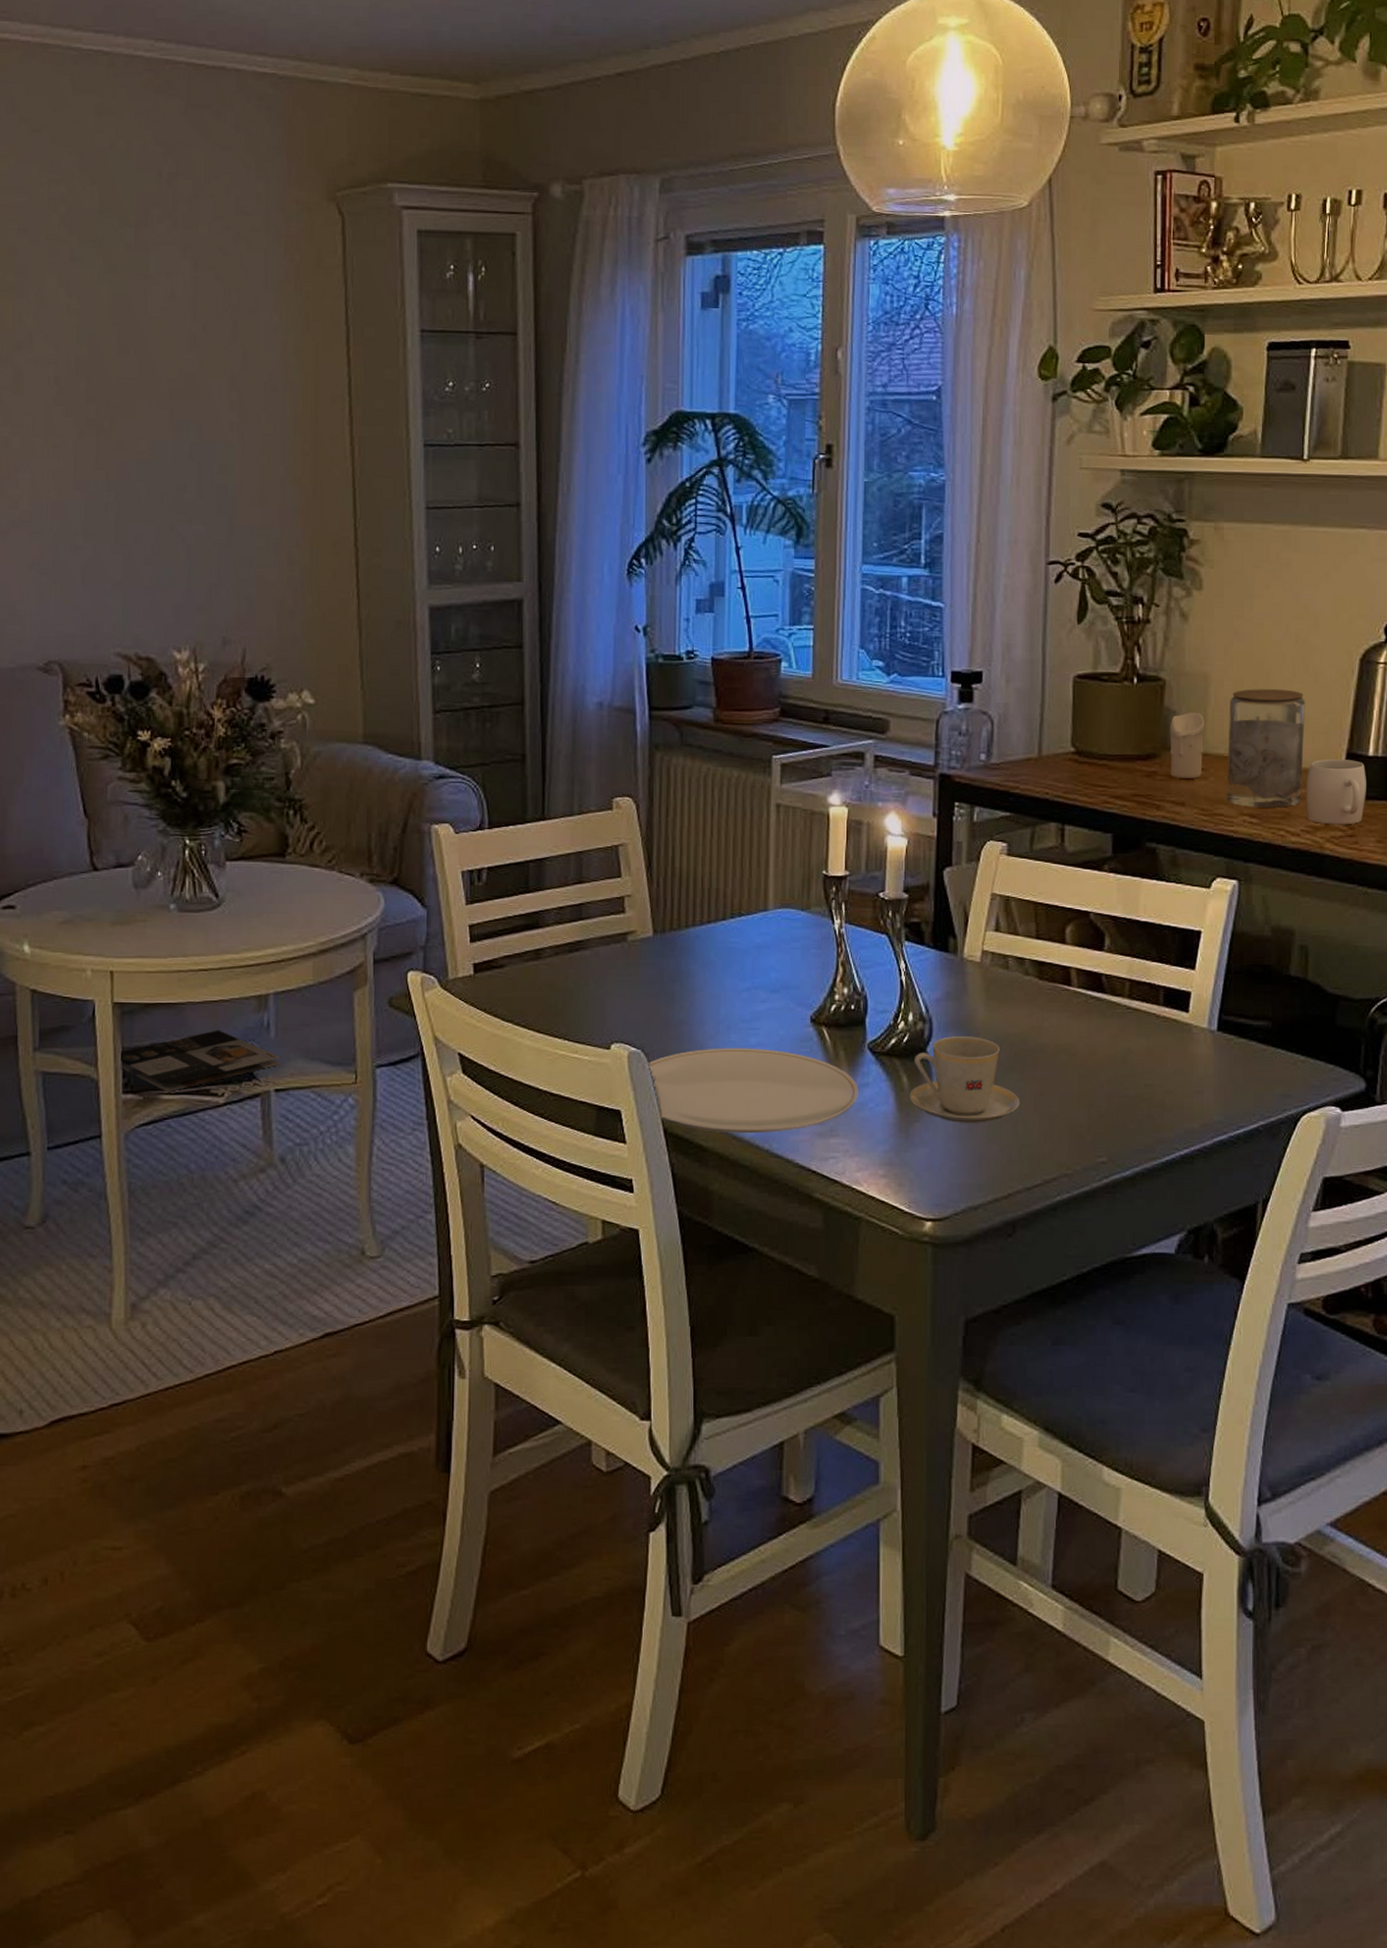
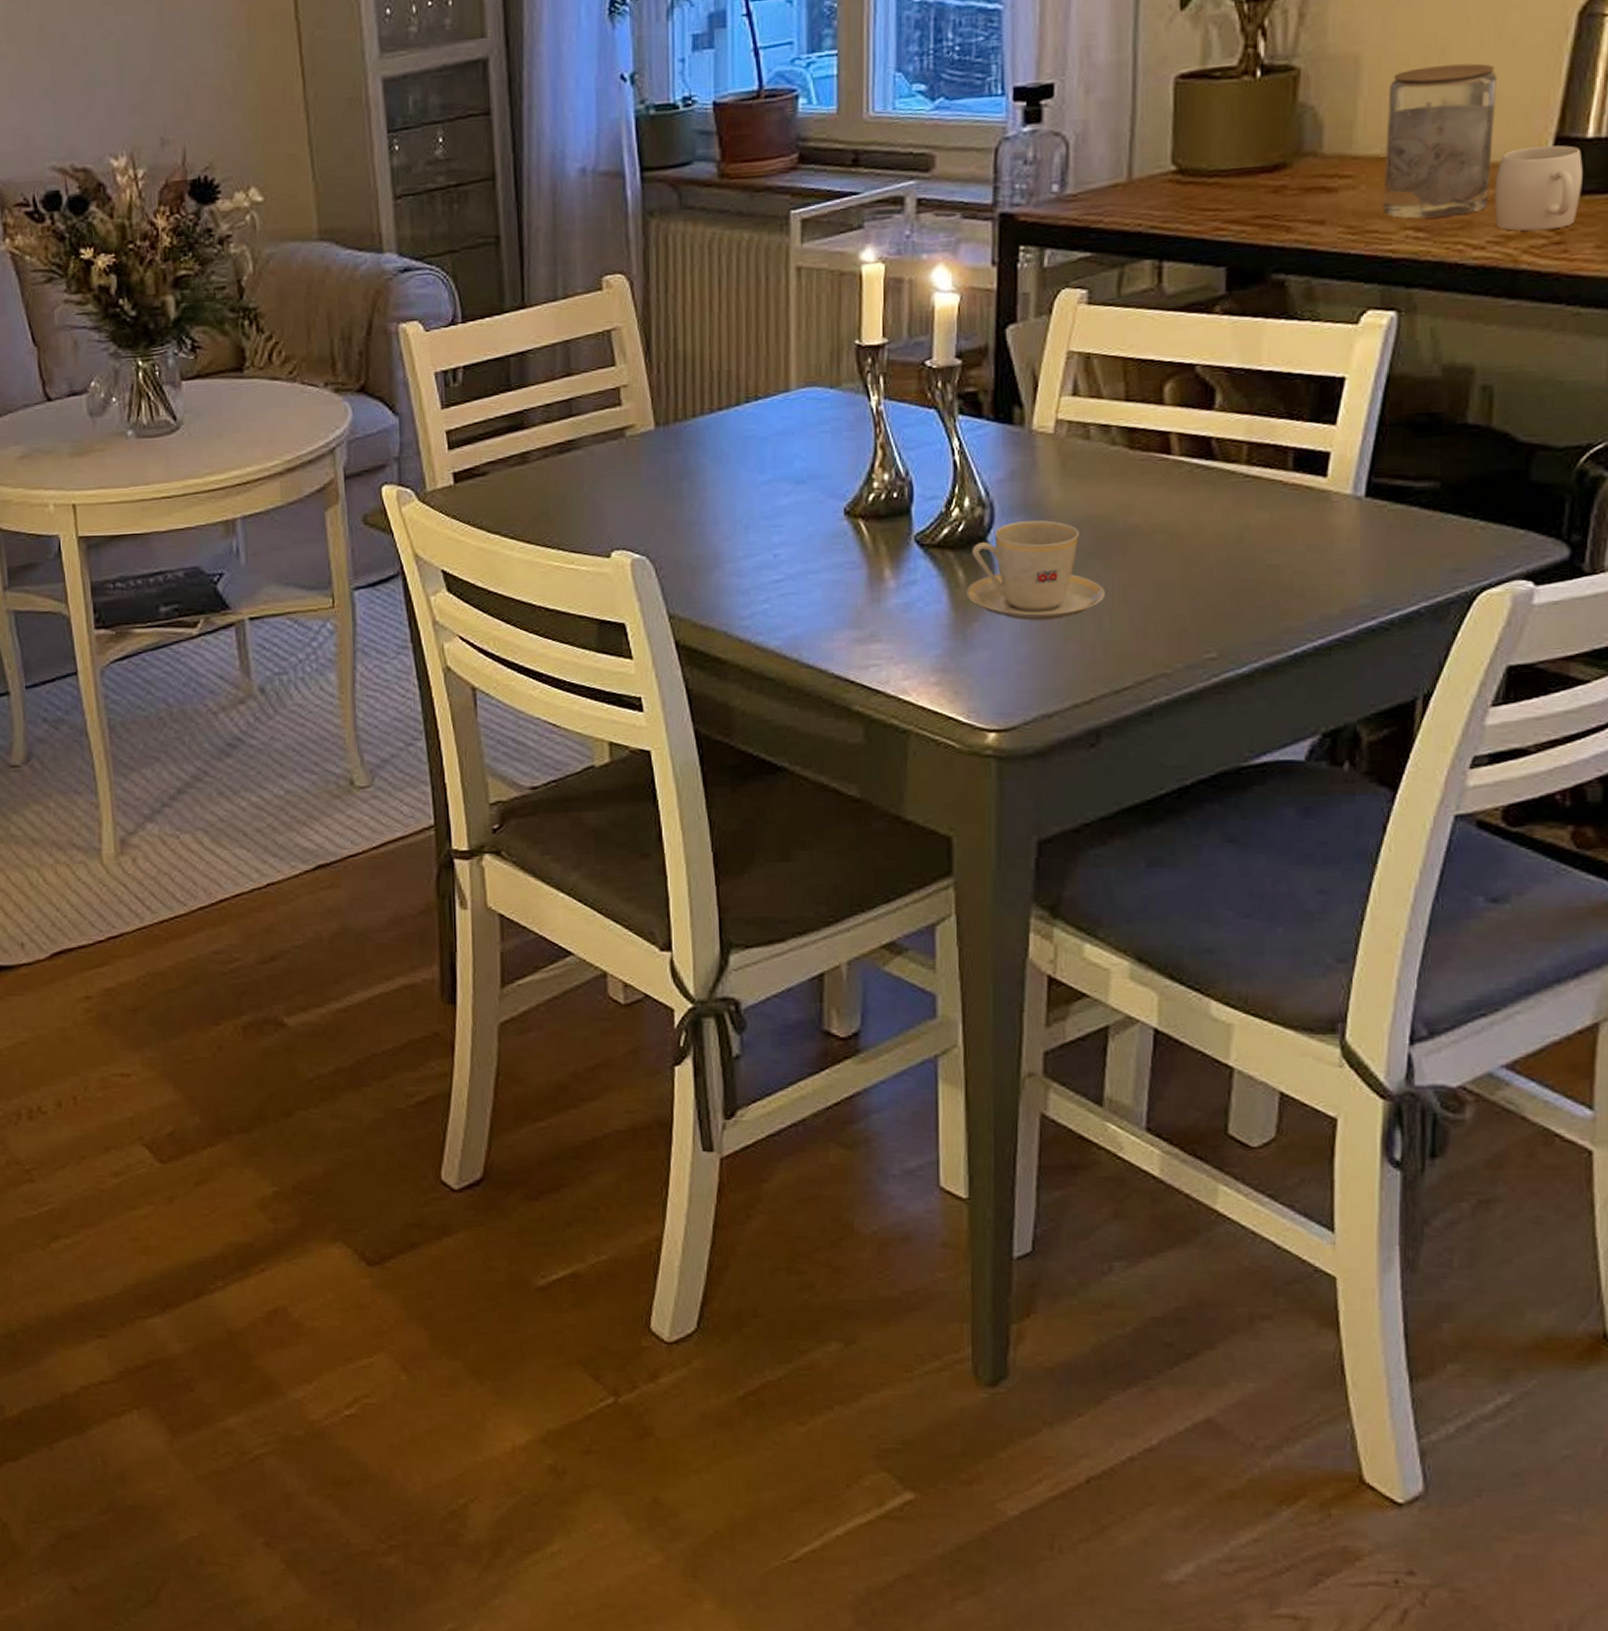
magazine: present [118,1030,282,1096] -> none [87,559,254,627]
plate: present [645,1048,858,1134] -> none [651,547,904,643]
candle: present [1169,712,1204,779] -> none [1305,105,1353,191]

